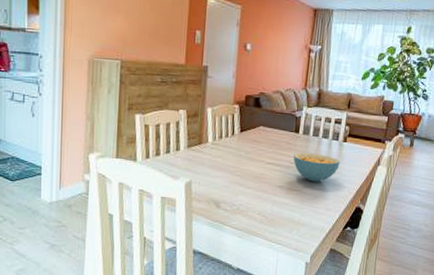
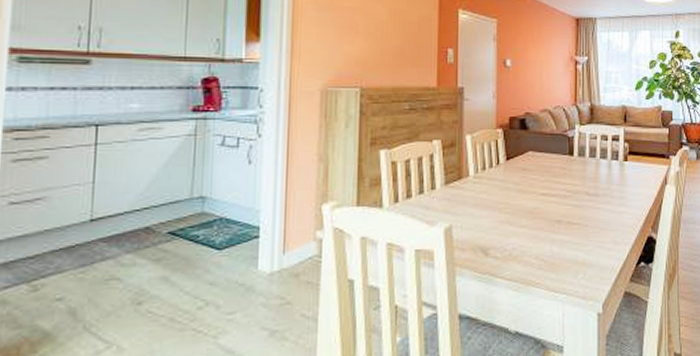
cereal bowl: present [293,152,341,182] -> none [570,177,624,212]

